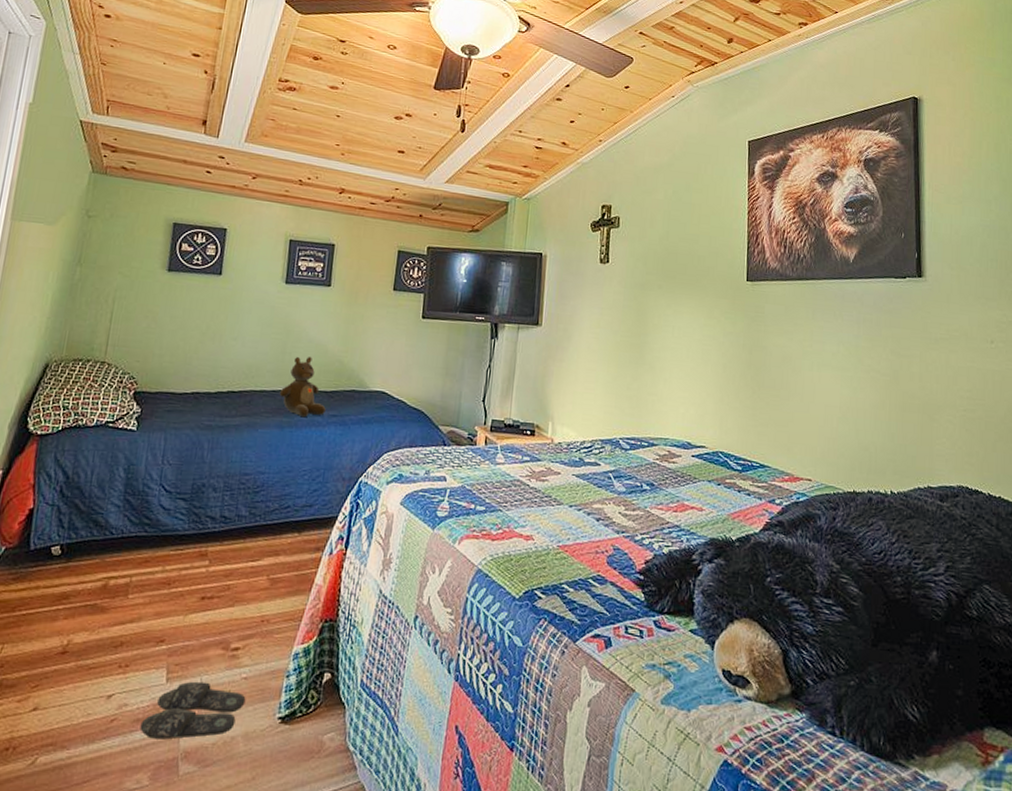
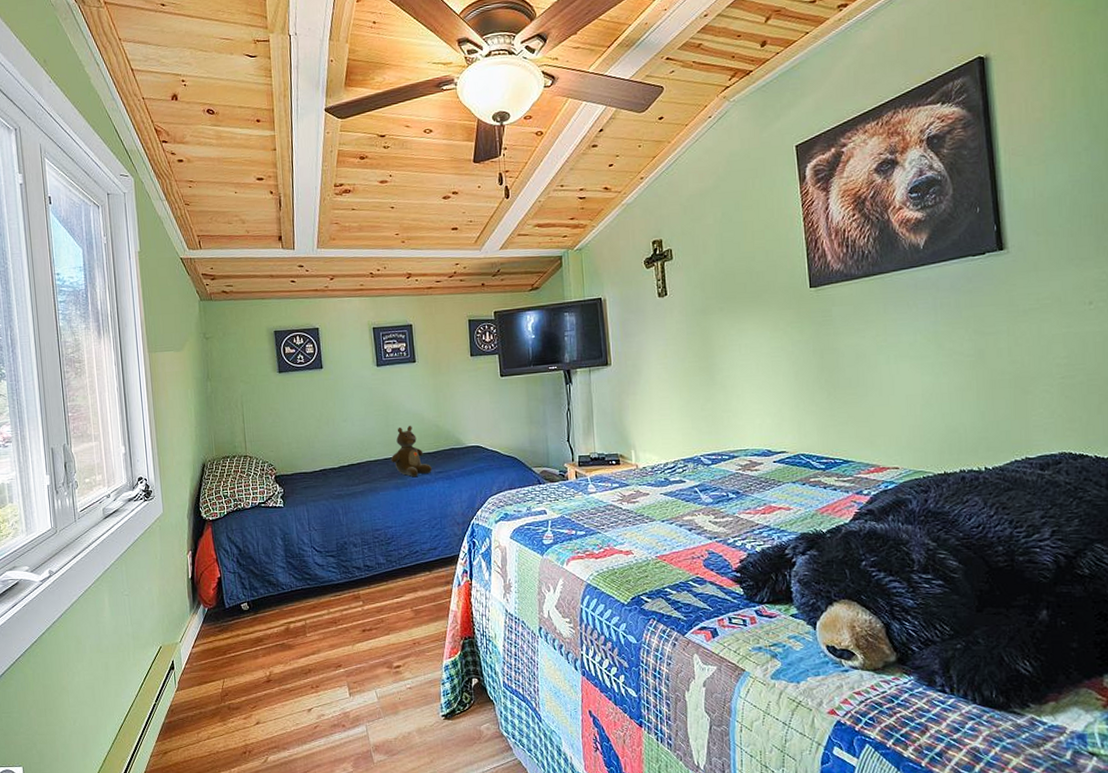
slippers: present [140,681,246,740] -> none [337,693,414,738]

